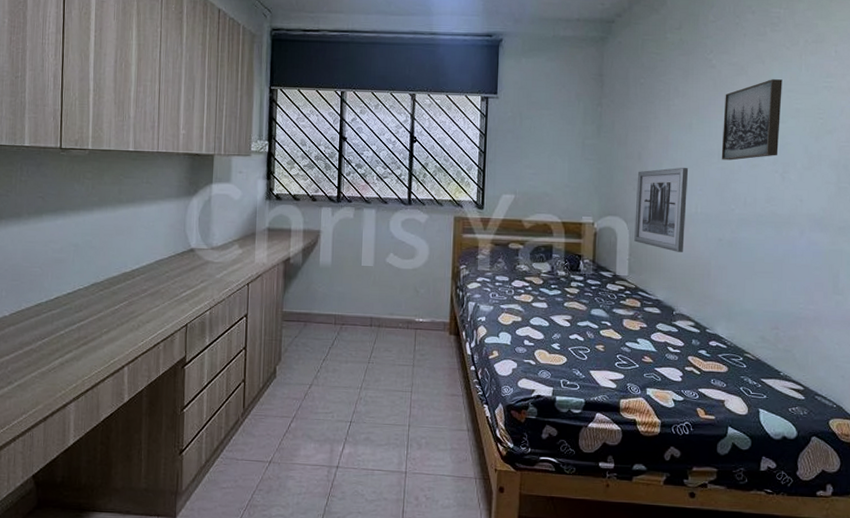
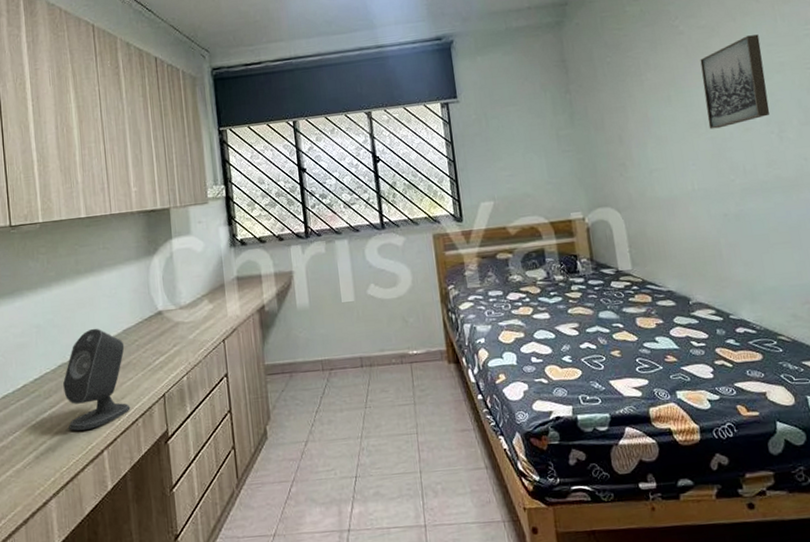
speaker: none [94,255,155,346] -> present [63,328,131,431]
wall art: present [634,168,689,252] -> none [622,143,687,236]

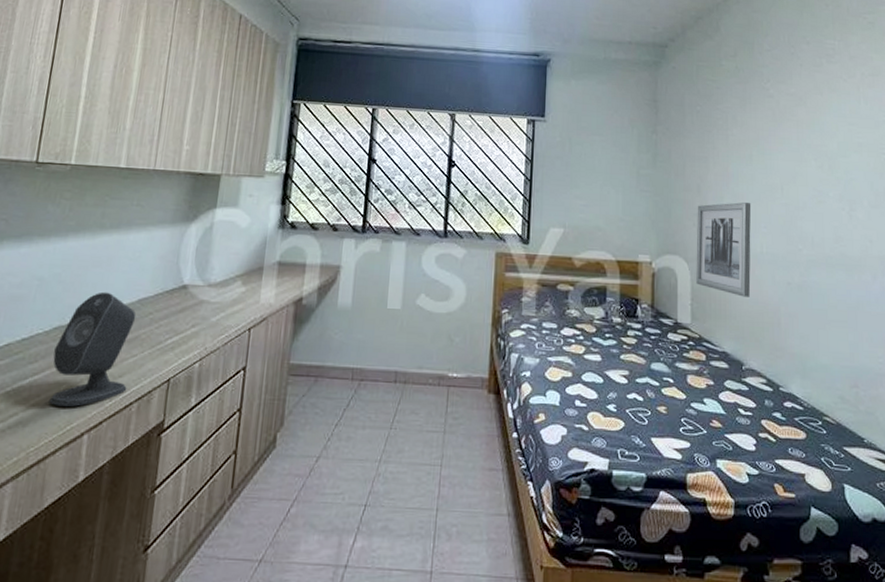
wall art: none [622,143,687,236] -> present [696,202,751,297]
wall art: present [700,34,770,130] -> none [784,111,844,196]

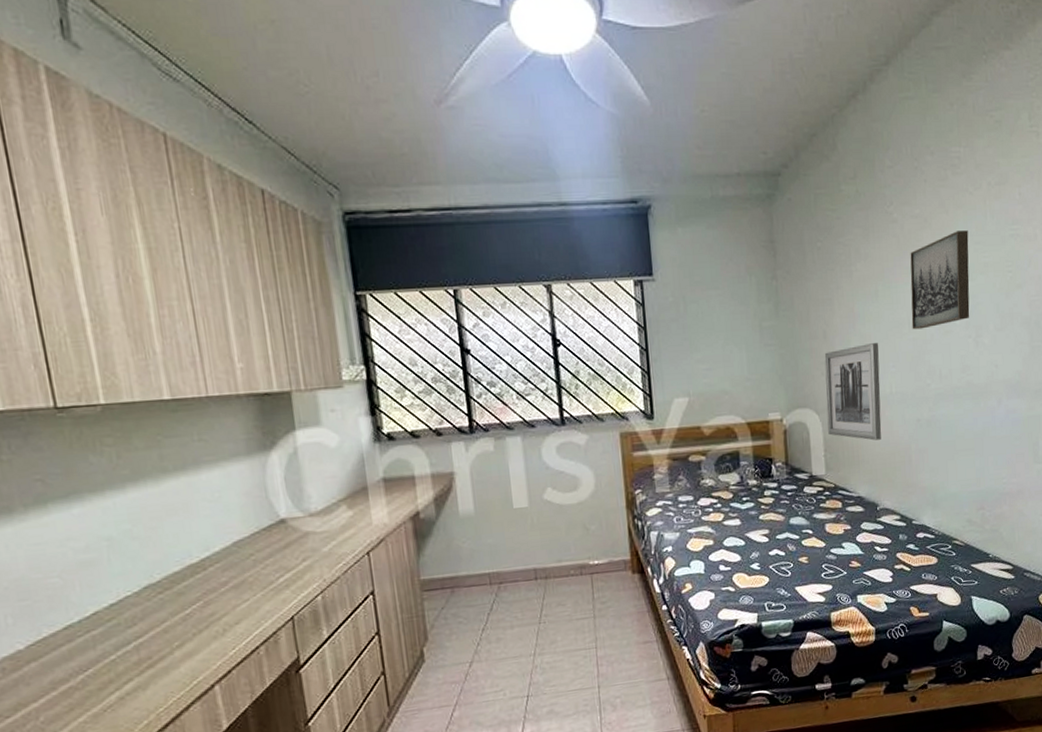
speaker: present [49,291,137,407] -> none [152,540,249,664]
wall art: none [784,111,844,196] -> present [910,230,970,330]

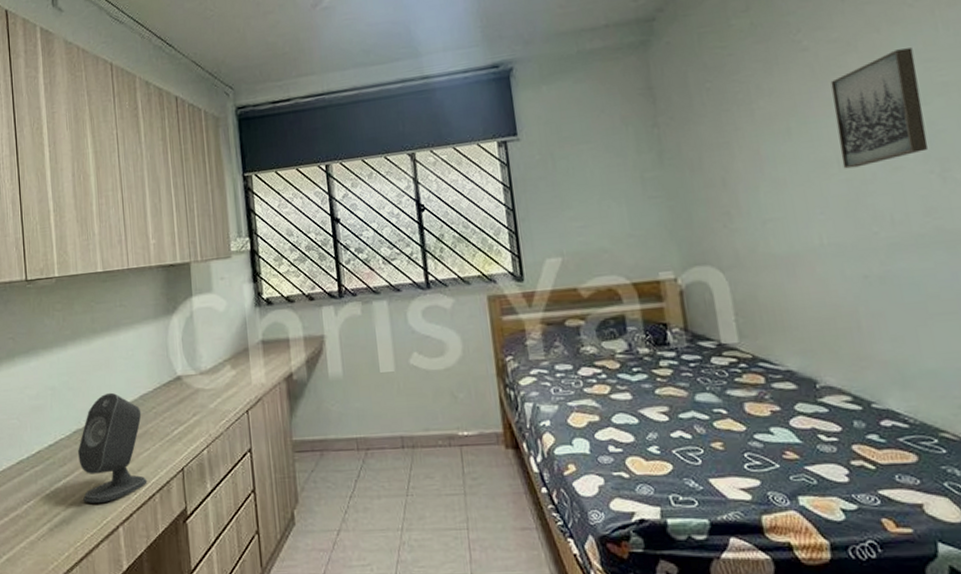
speaker: none [152,540,249,664] -> present [78,392,147,503]
wall art: present [824,343,882,441] -> none [725,187,813,302]

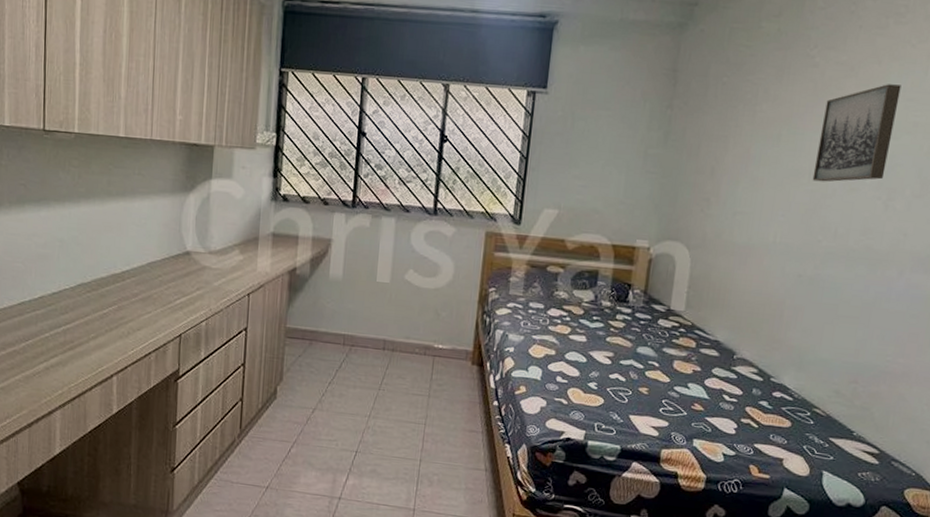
speaker: present [78,392,147,503] -> none [80,254,147,353]

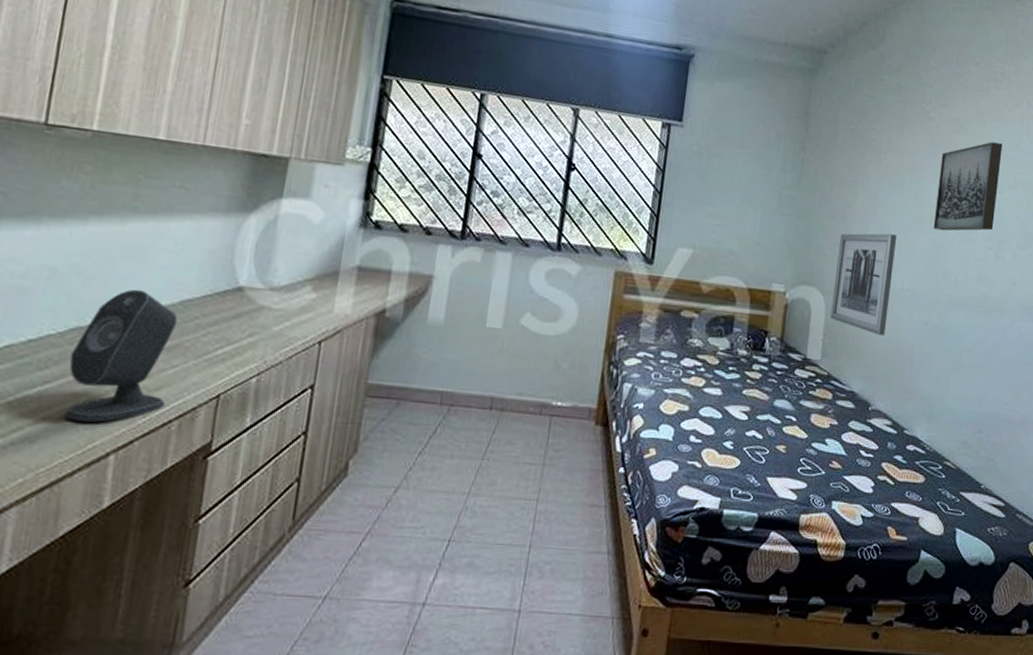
speaker: none [80,254,147,353] -> present [64,289,178,422]
wall art: none [696,187,771,288] -> present [830,233,897,336]

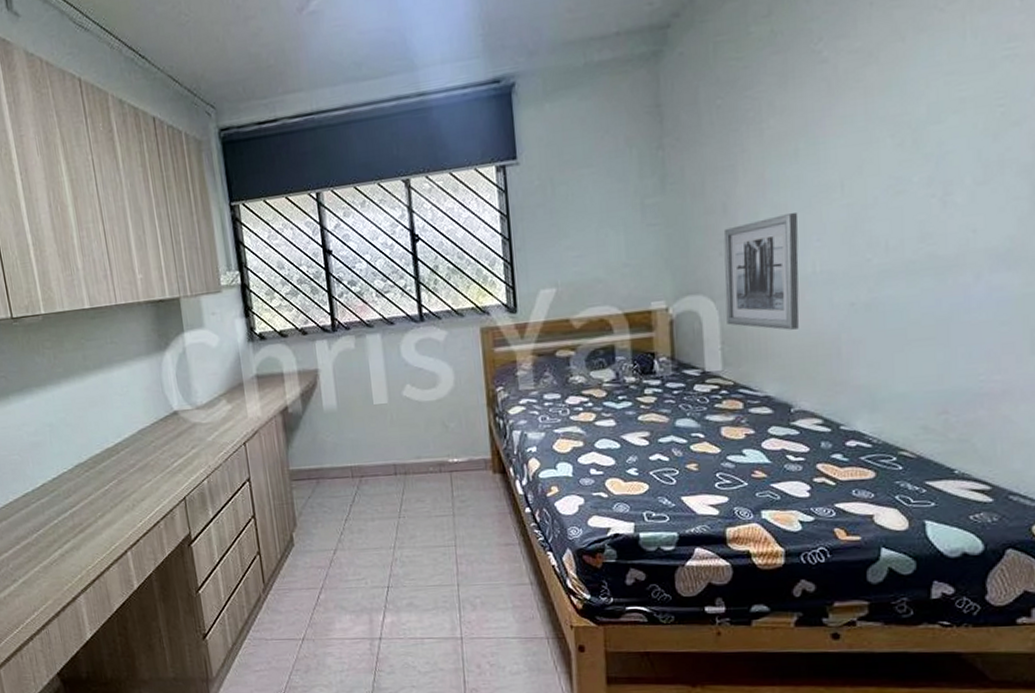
speaker: present [64,289,178,422] -> none [81,428,151,531]
wall art: present [933,142,1003,231] -> none [845,59,936,194]

